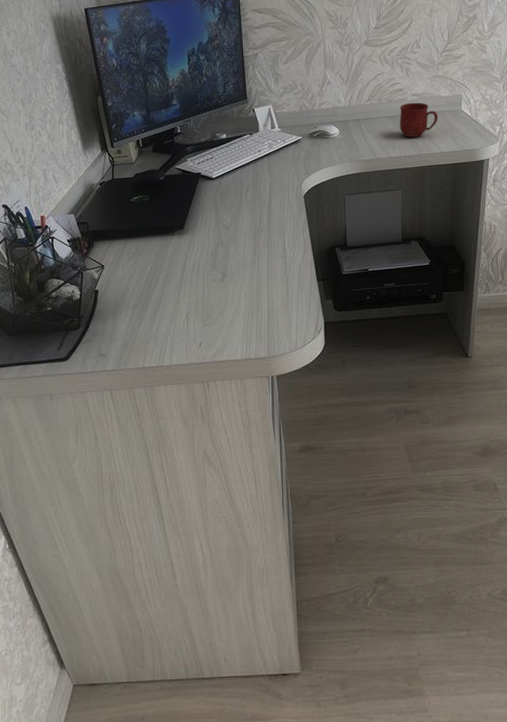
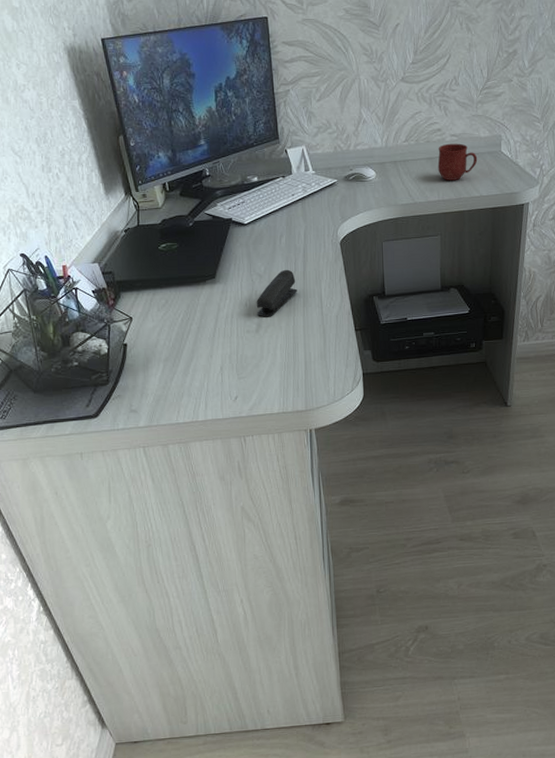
stapler: none [222,221,262,267] -> present [256,269,297,317]

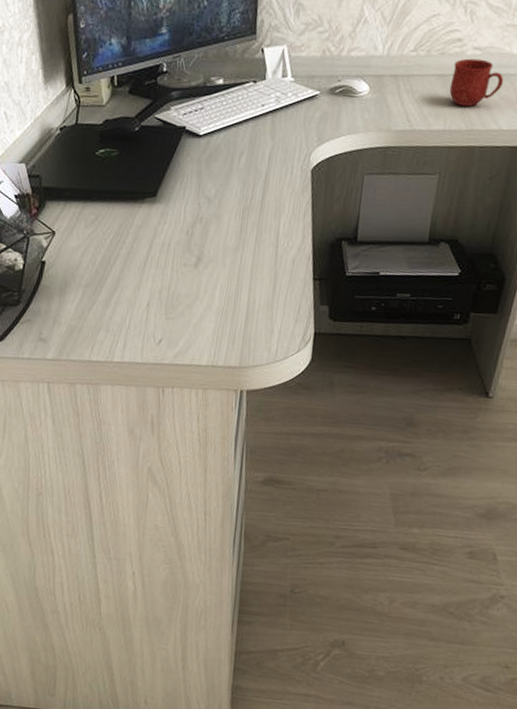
stapler: present [256,269,297,317] -> none [198,195,251,251]

